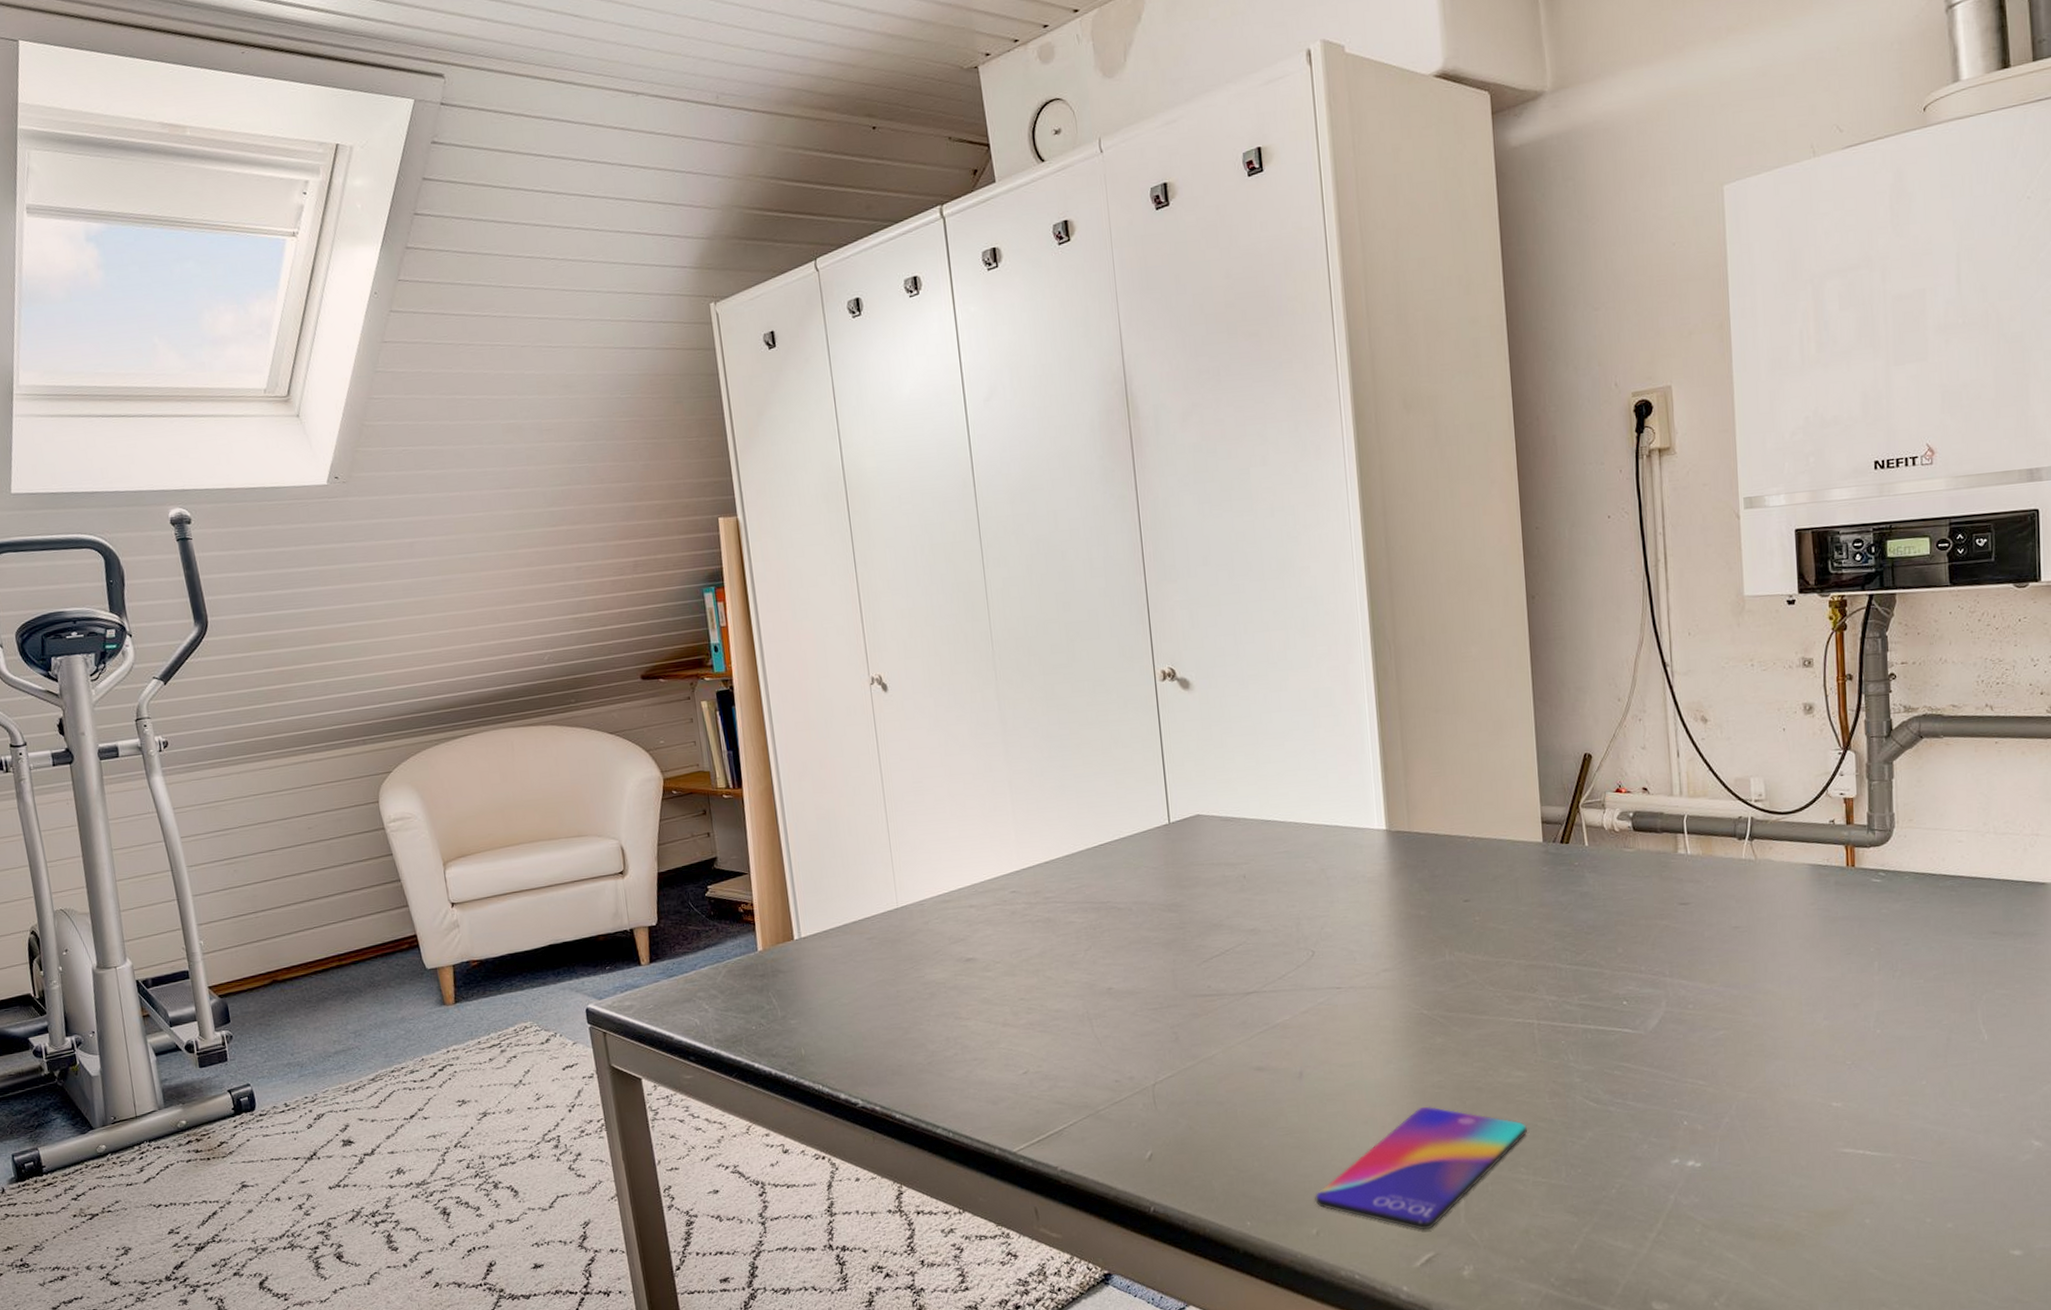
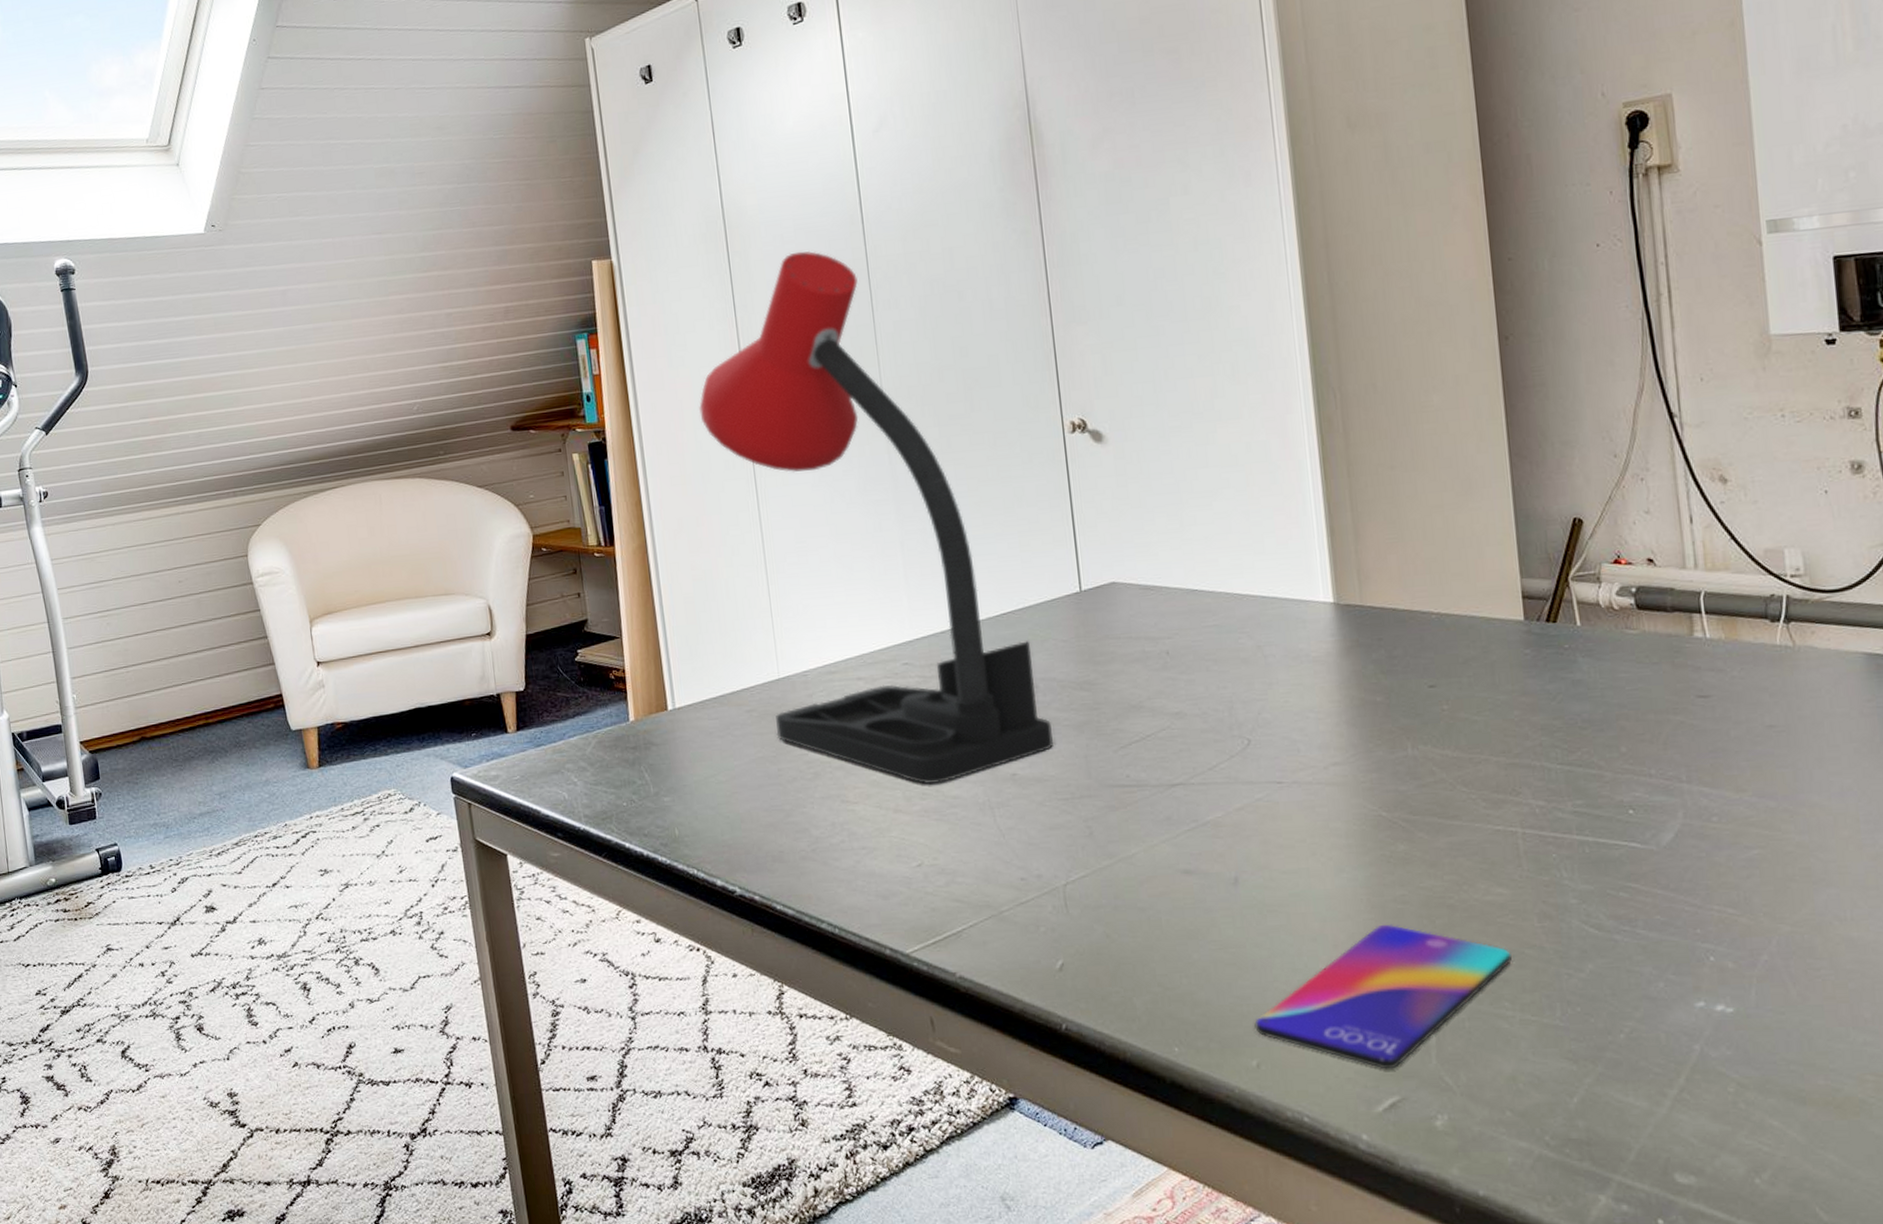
desk lamp: none [822,511,1144,1000] -> present [699,251,1053,784]

